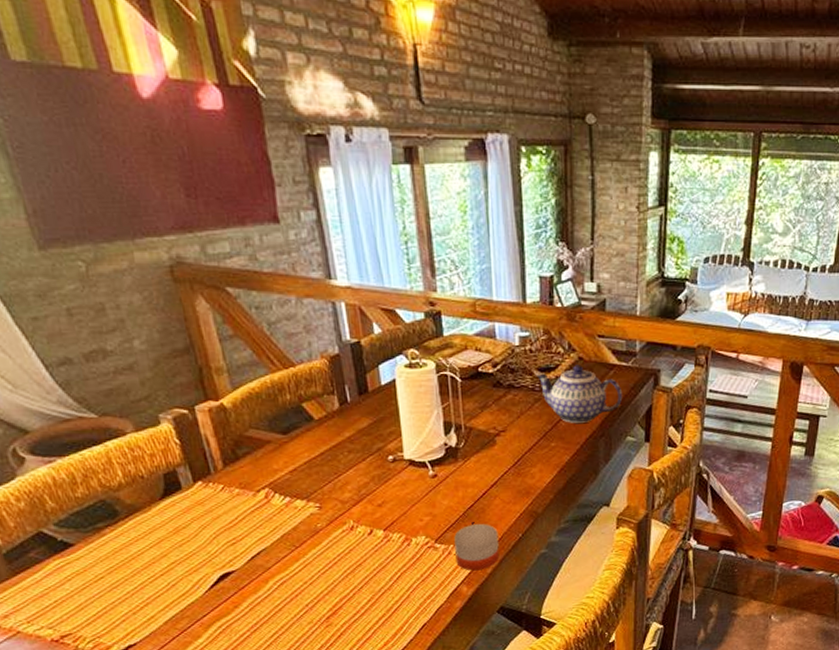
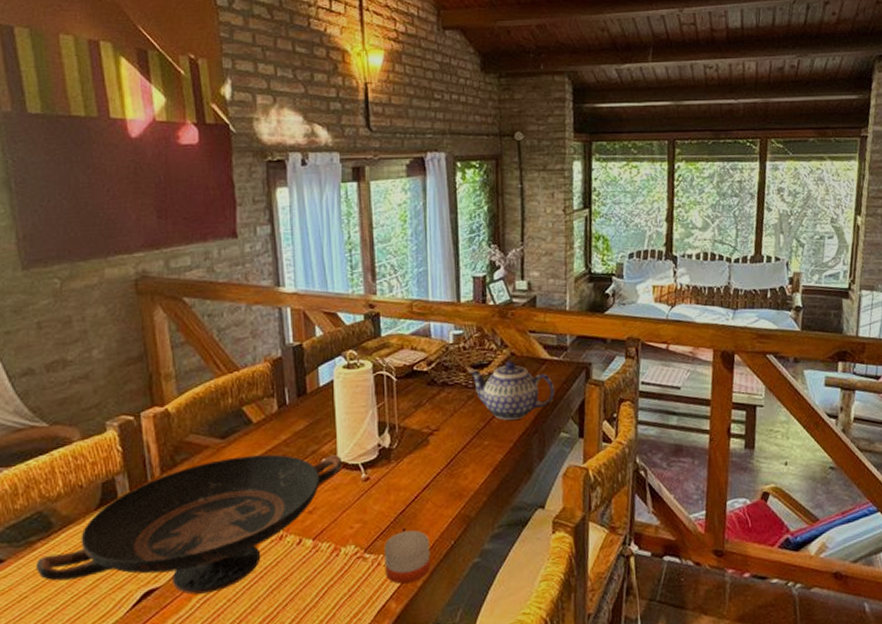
decorative bowl: none [106,450,410,577] -> present [35,454,343,595]

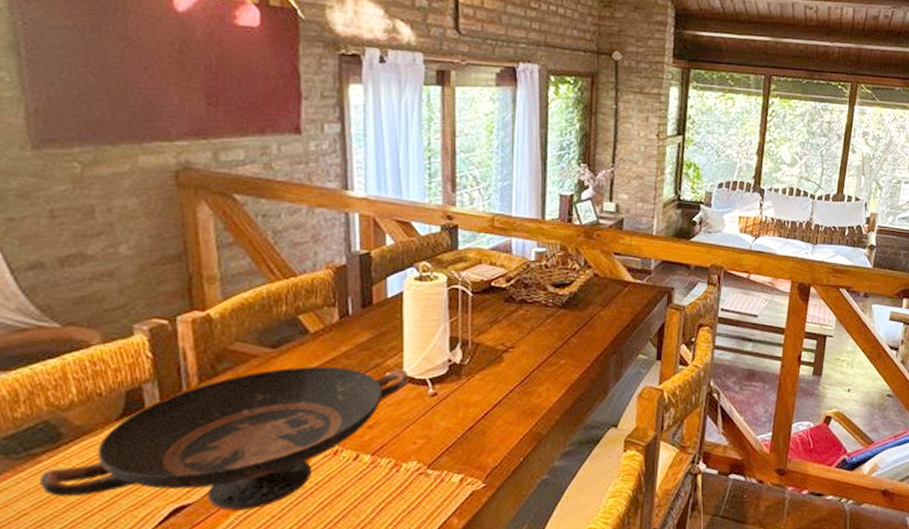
candle: present [384,530,431,584] -> none [448,446,498,501]
teapot: present [469,360,555,420] -> none [550,281,636,340]

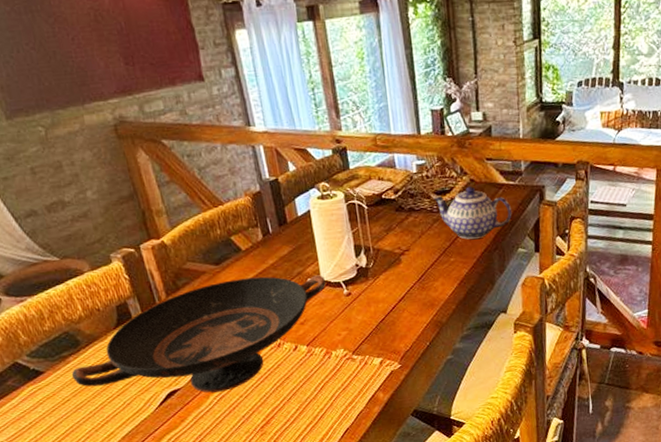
teapot: none [550,281,636,340] -> present [433,186,512,239]

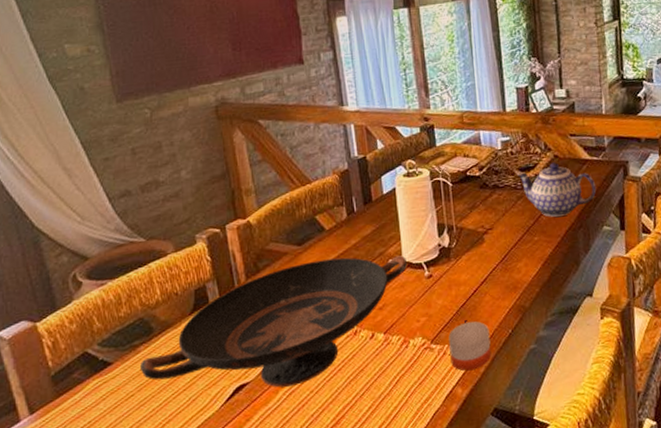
candle: none [369,335,411,379] -> present [448,321,492,371]

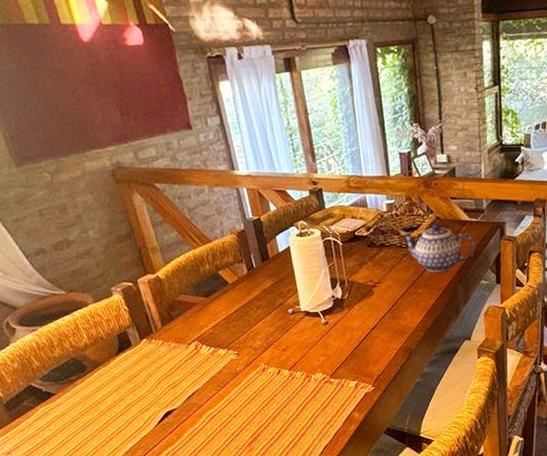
decorative bowl: present [139,255,408,388] -> none [79,305,306,413]
candle: present [448,321,492,371] -> none [345,360,383,400]

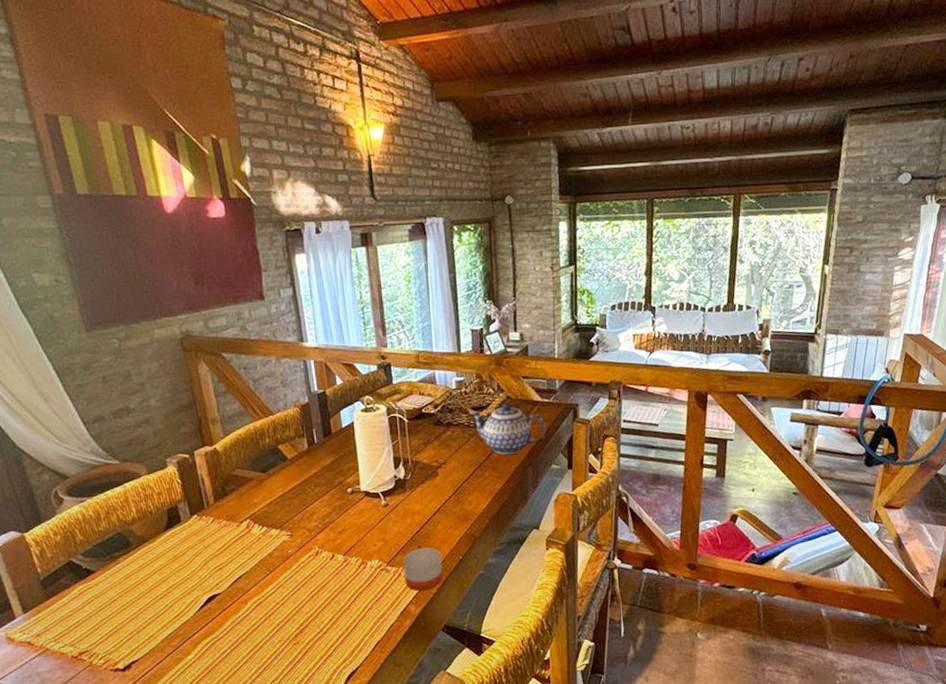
candle: none [345,360,383,400] -> present [403,547,443,592]

